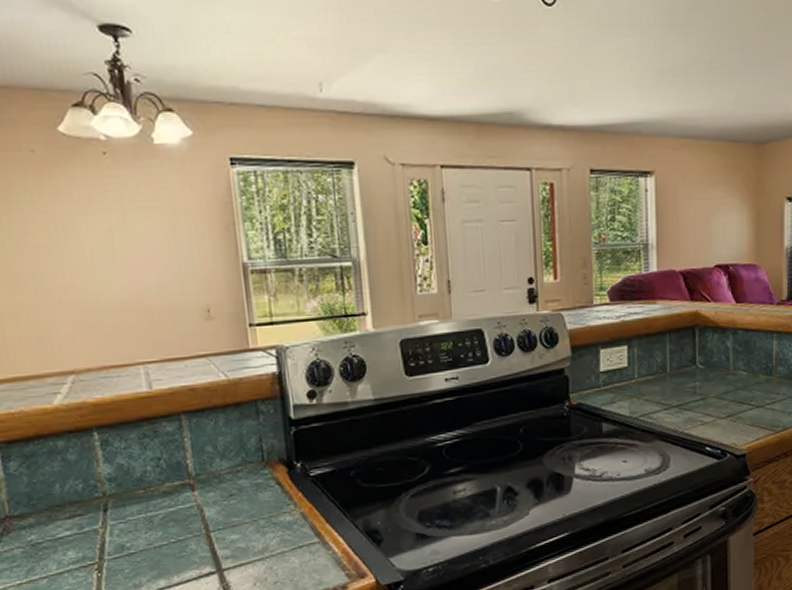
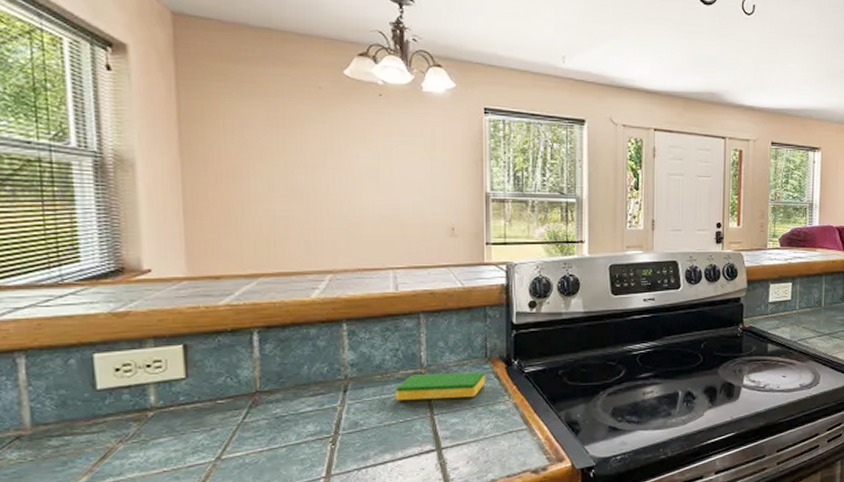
dish sponge: none [162,478,266,519] -> present [395,372,486,401]

